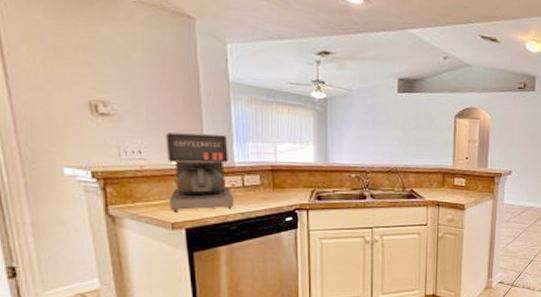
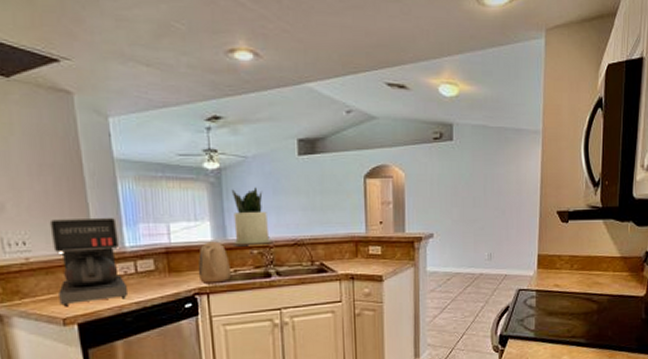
kettle: none [300,163,331,201] -> present [198,241,232,283]
planter: none [334,118,368,171] -> present [232,187,272,247]

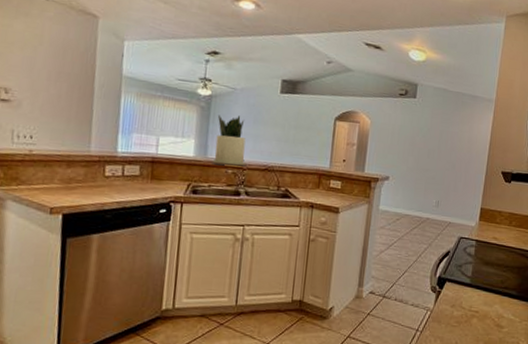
coffee maker: present [49,217,129,307] -> none [50,120,115,198]
kettle: present [198,241,232,283] -> none [176,157,206,195]

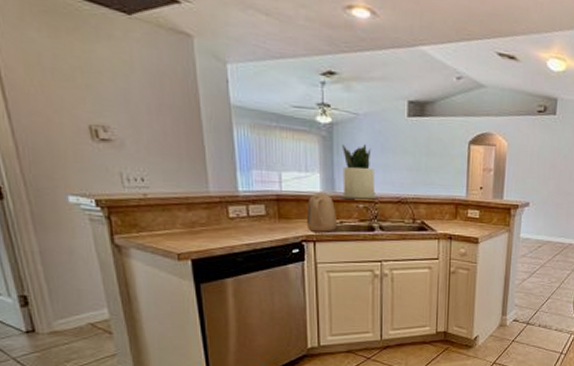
kettle: none [176,157,206,195] -> present [306,192,338,232]

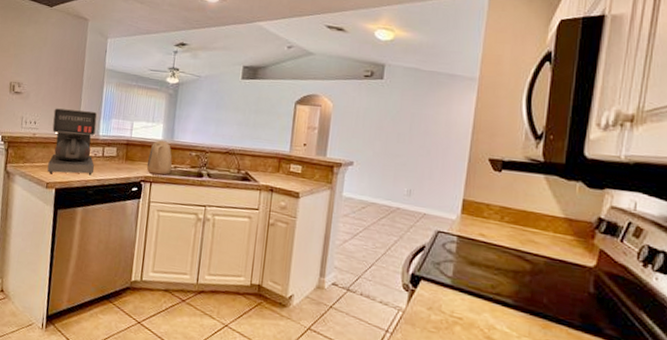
coffee maker: none [167,159,240,243] -> present [47,108,98,176]
planter: present [341,144,377,201] -> none [178,101,209,150]

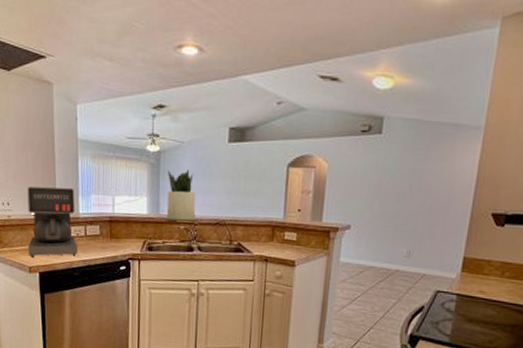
kettle: present [146,140,172,175] -> none [133,214,161,252]
planter: none [178,101,209,150] -> present [164,170,197,223]

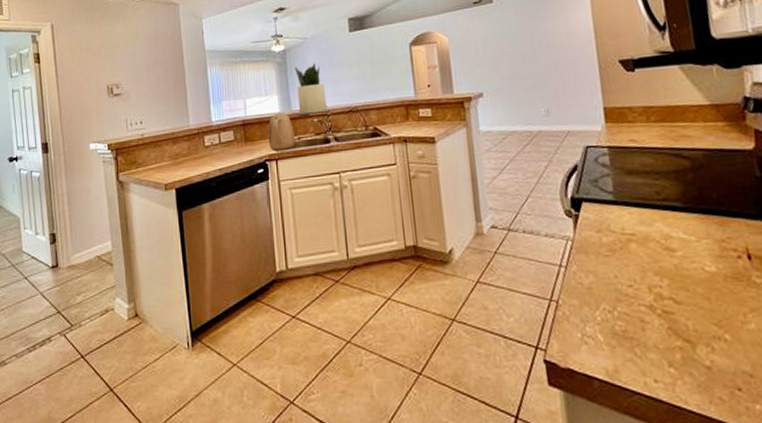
coffee maker: present [27,186,78,258] -> none [159,97,214,174]
kettle: none [133,214,161,252] -> present [268,112,296,151]

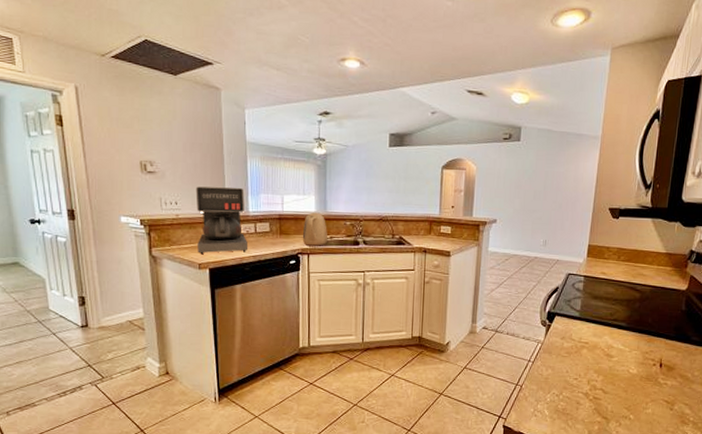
coffee maker: none [159,97,214,174] -> present [195,186,249,255]
planter: present [295,63,329,116] -> none [332,171,362,219]

